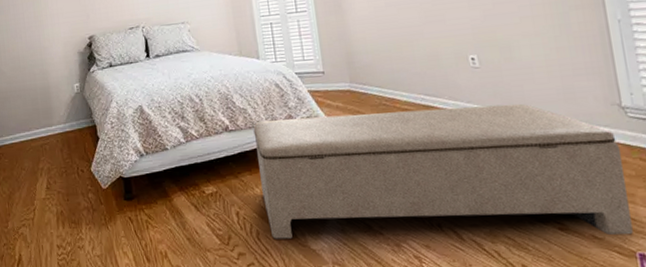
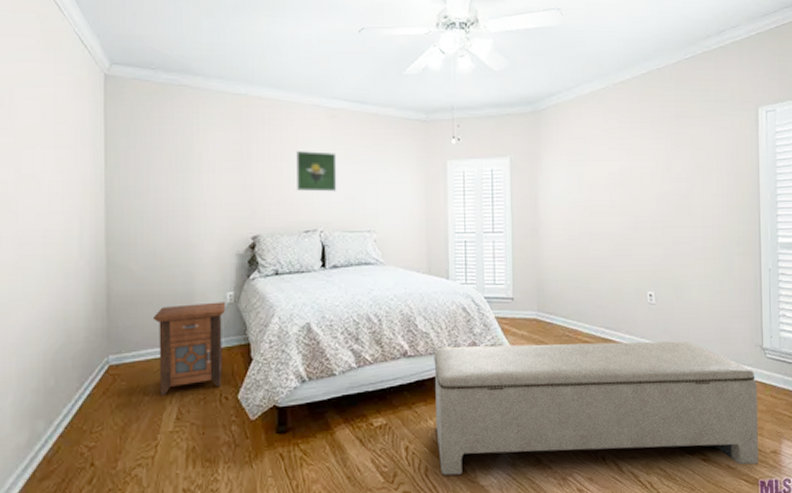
nightstand: none [22,92,77,170] -> present [152,302,226,396]

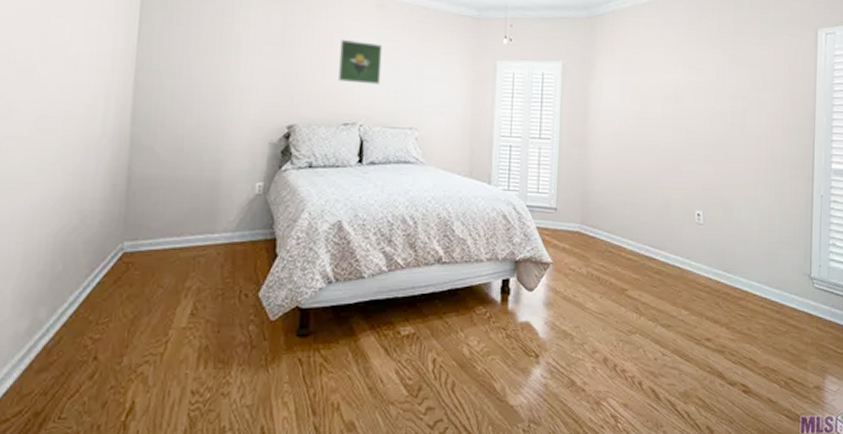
nightstand: present [152,302,226,396] -> none [174,192,255,289]
bench: present [434,341,758,476] -> none [466,255,804,400]

